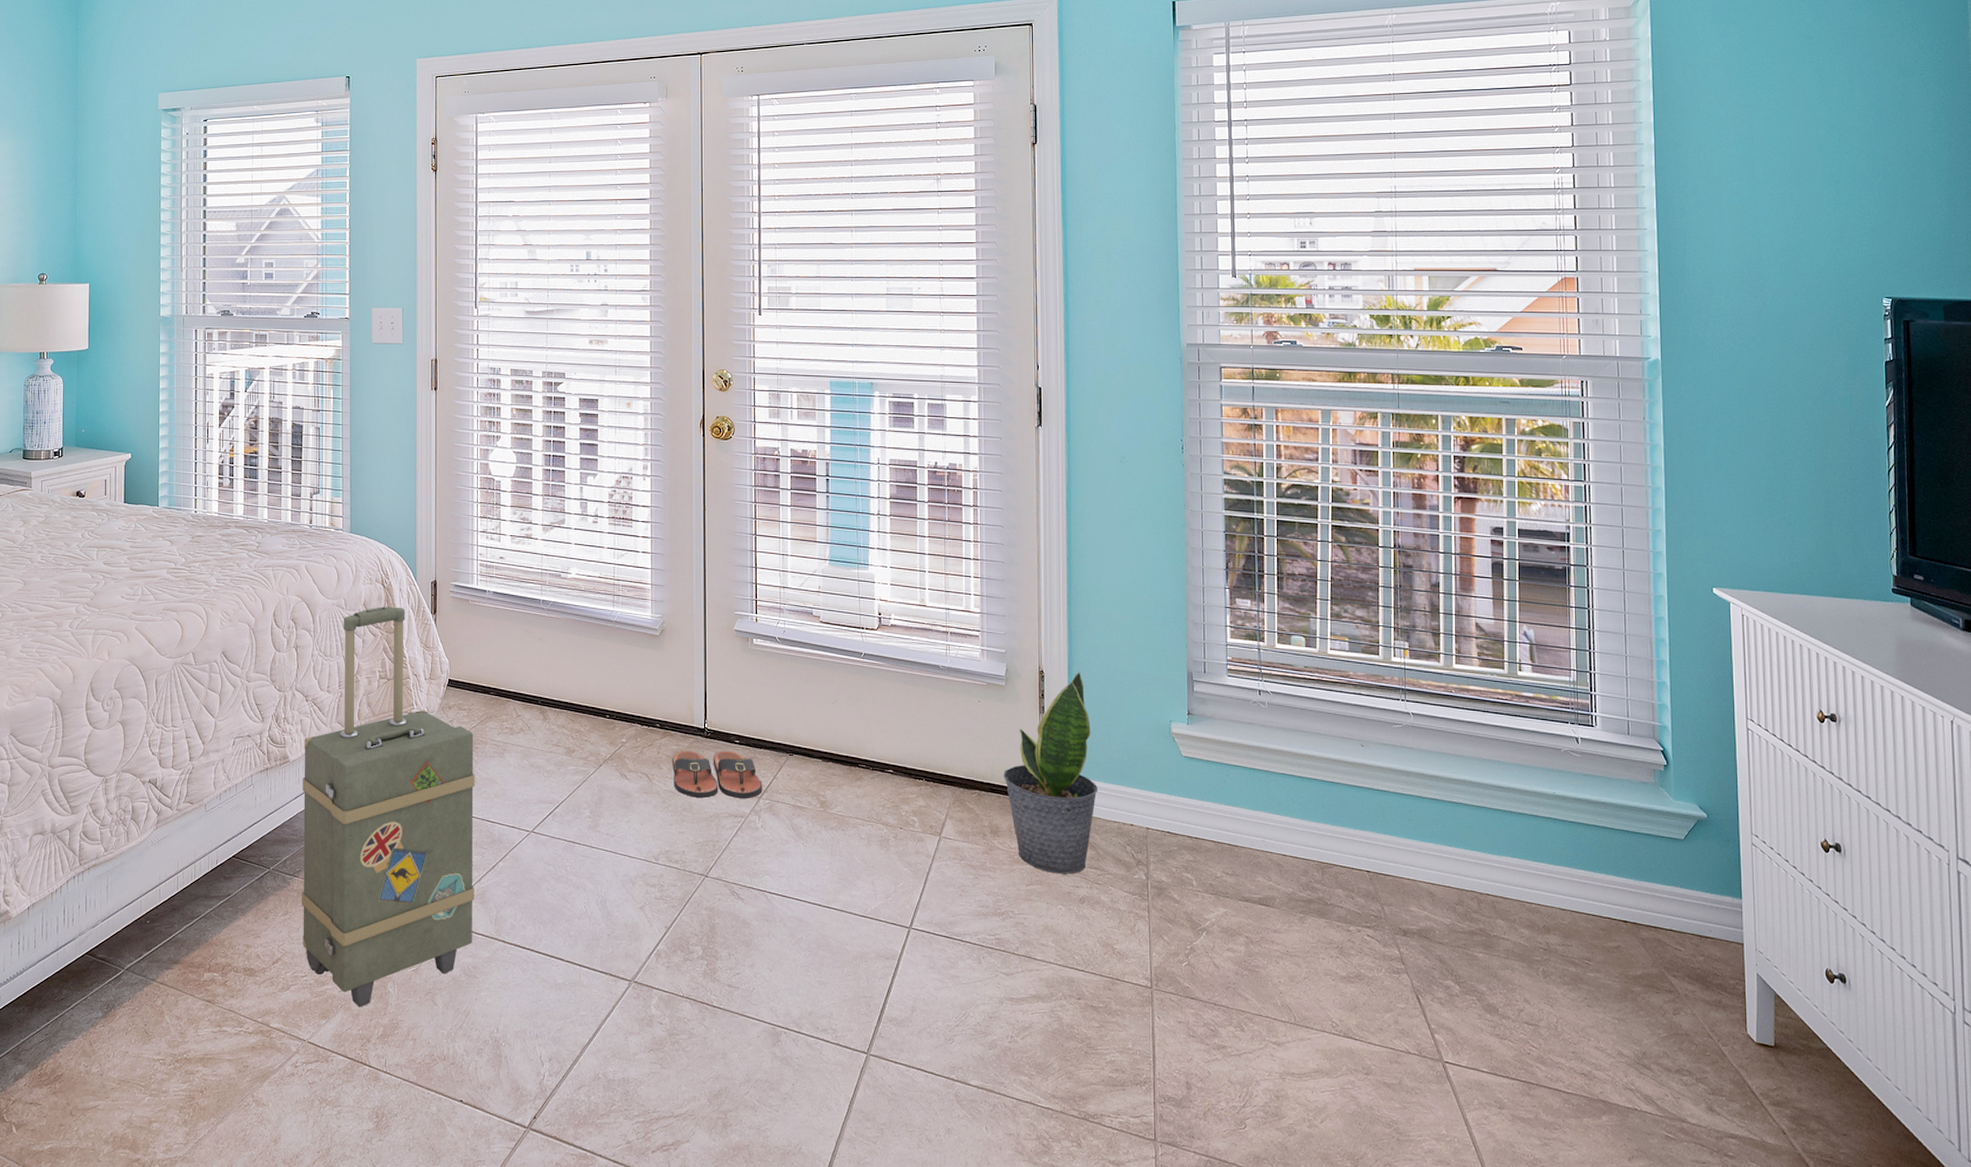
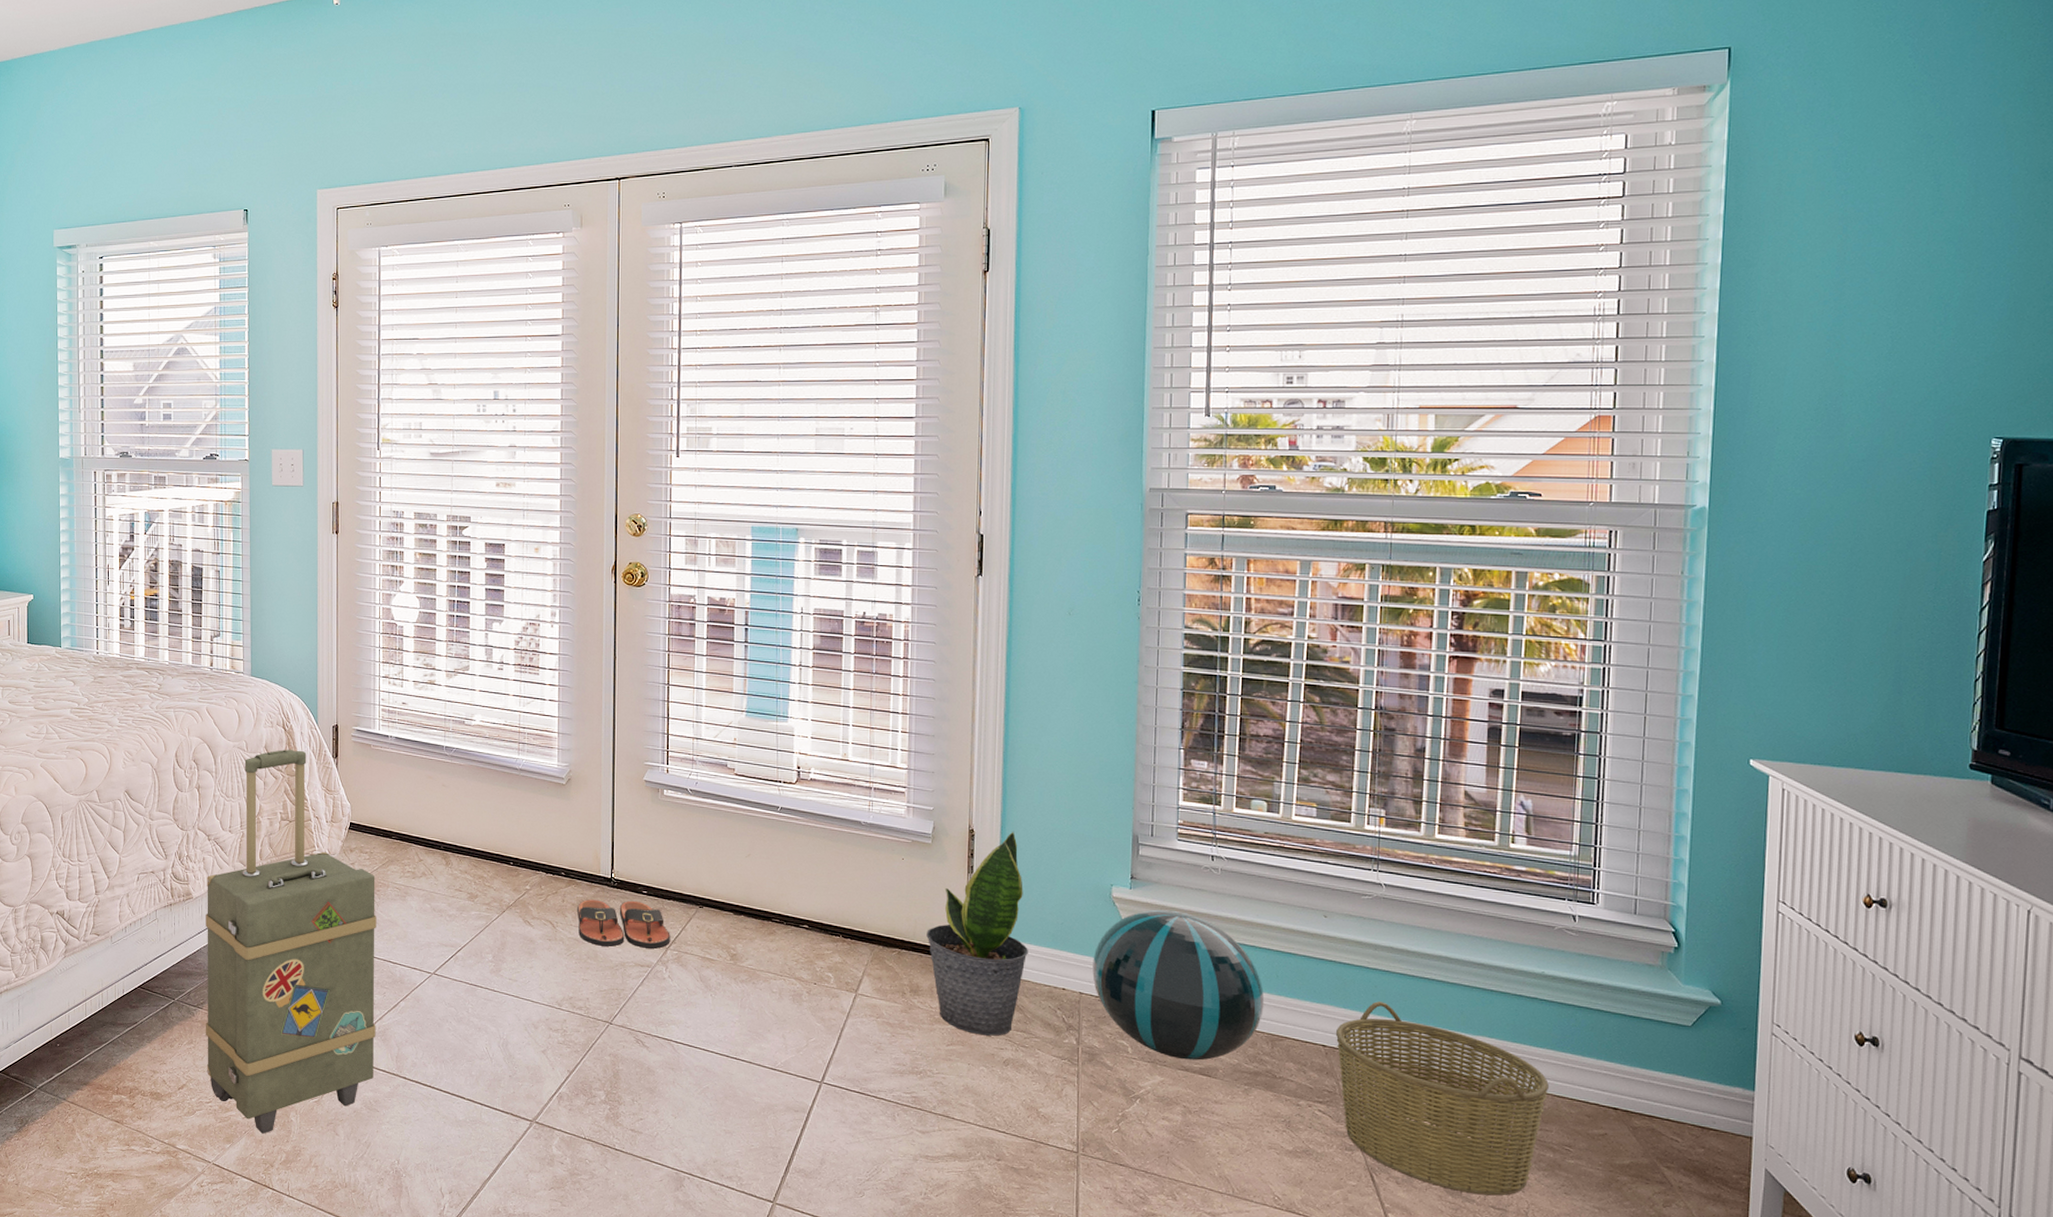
beach ball: none [1157,744,1313,891] -> present [1092,909,1265,1061]
basket: none [1377,826,1567,1012] -> present [1335,1001,1549,1196]

